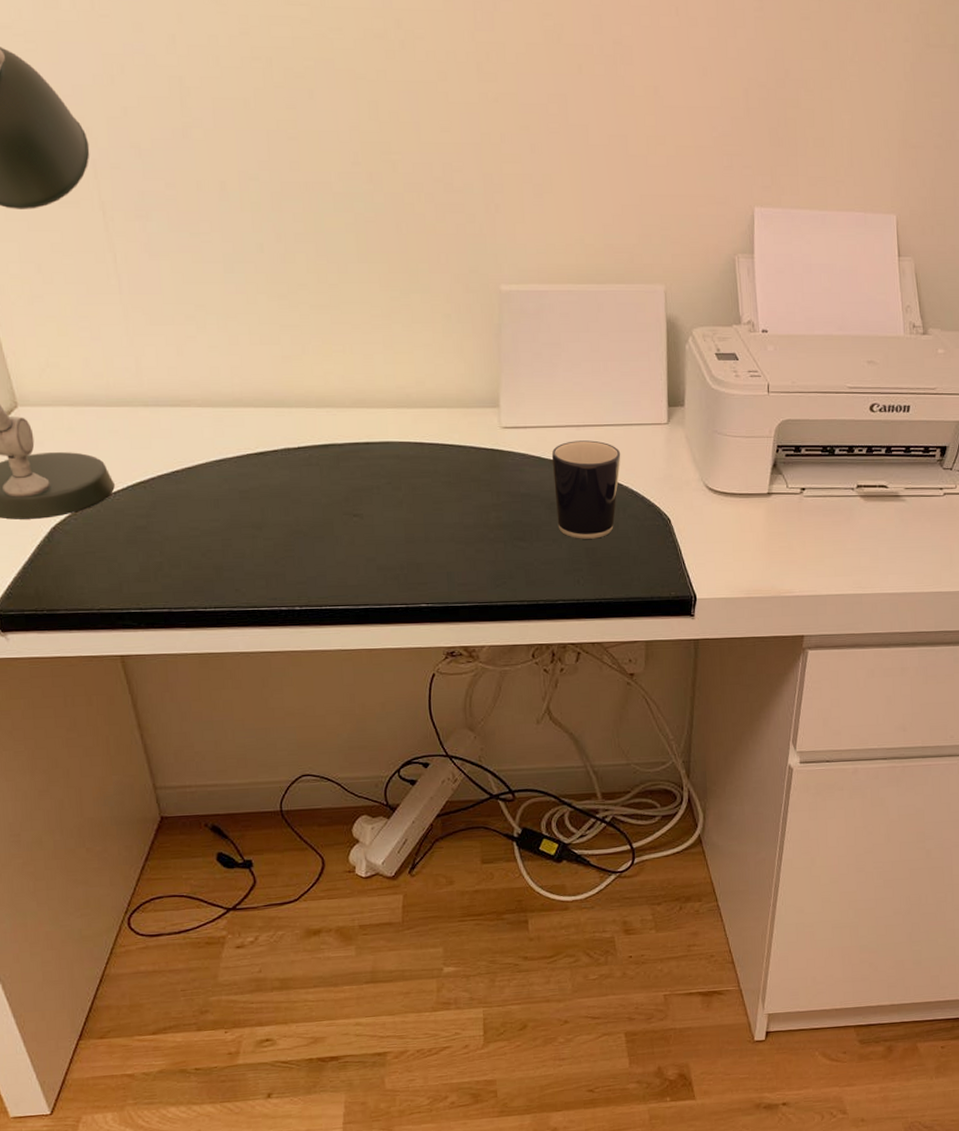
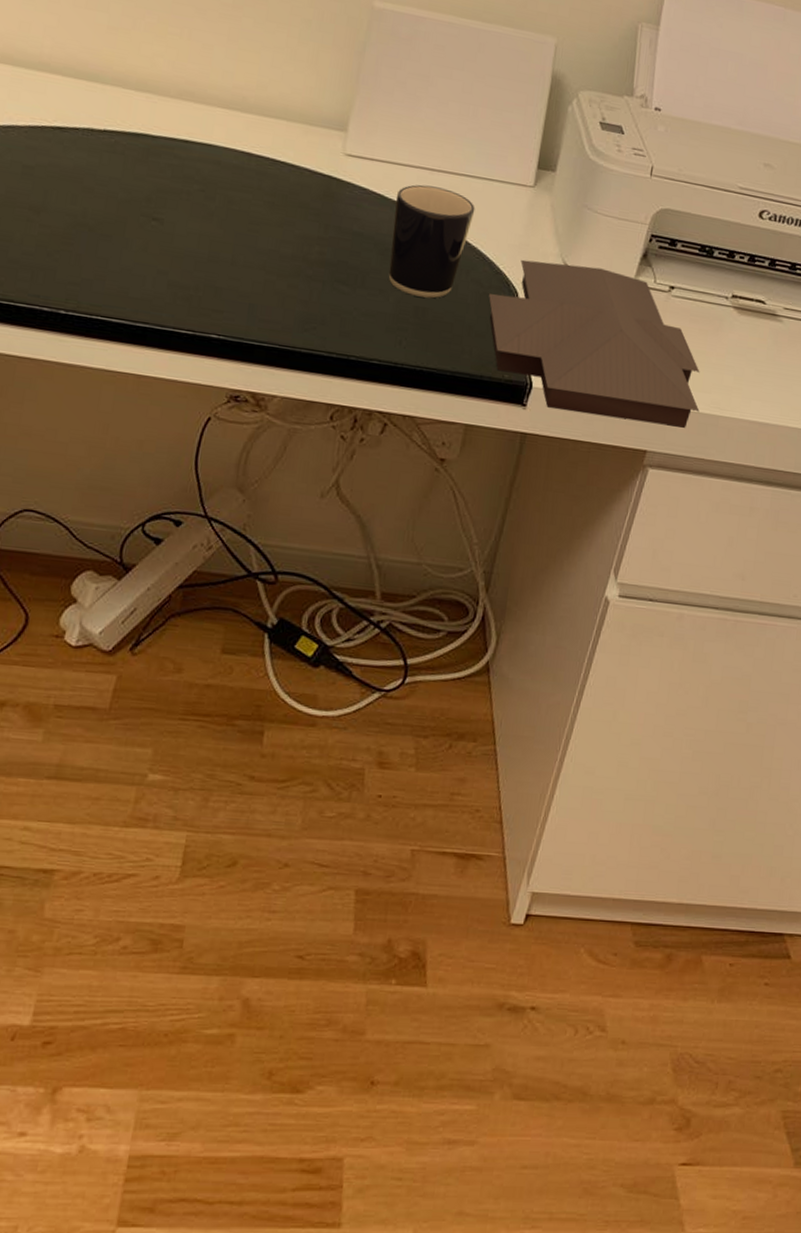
papers: none [645,484,844,614] -> present [488,259,700,428]

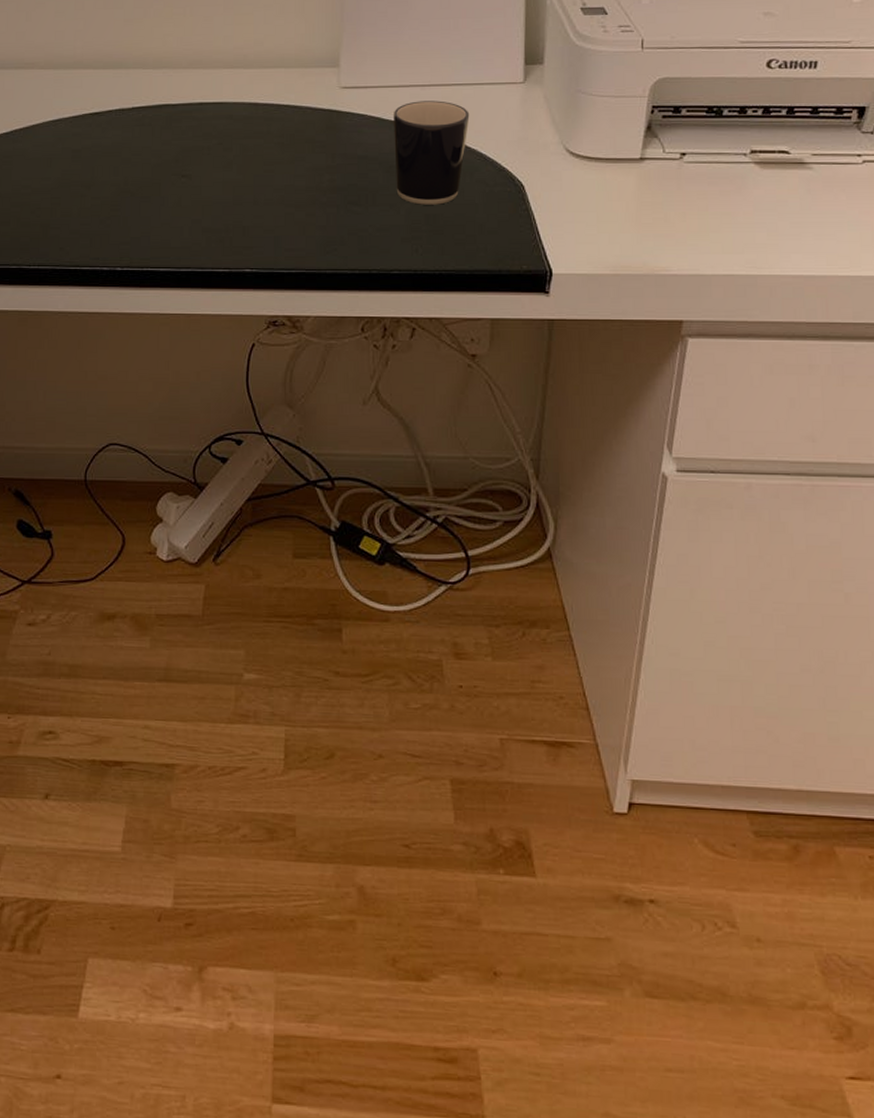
papers: present [488,259,700,428] -> none [494,148,734,293]

